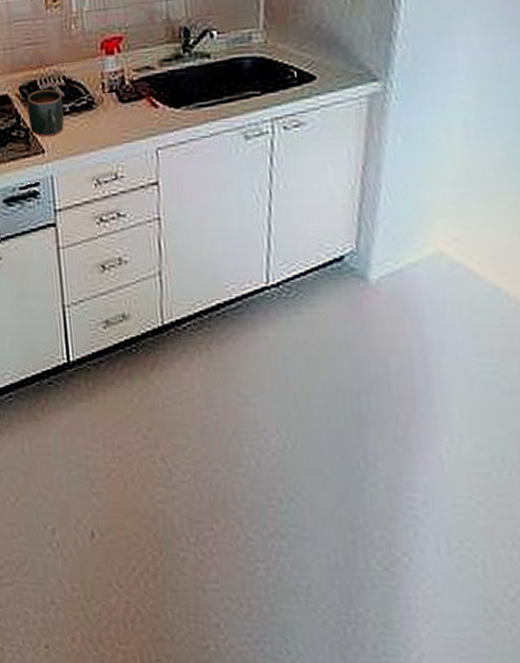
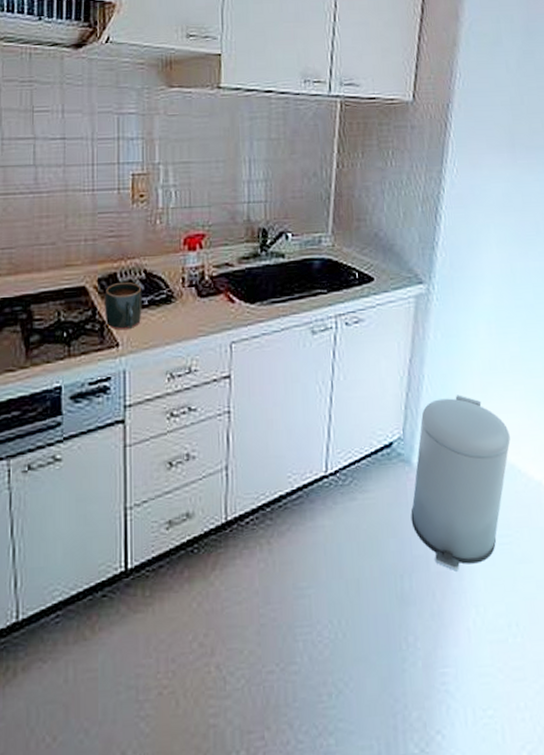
pedal bin: none [367,207,495,396] -> present [411,395,511,571]

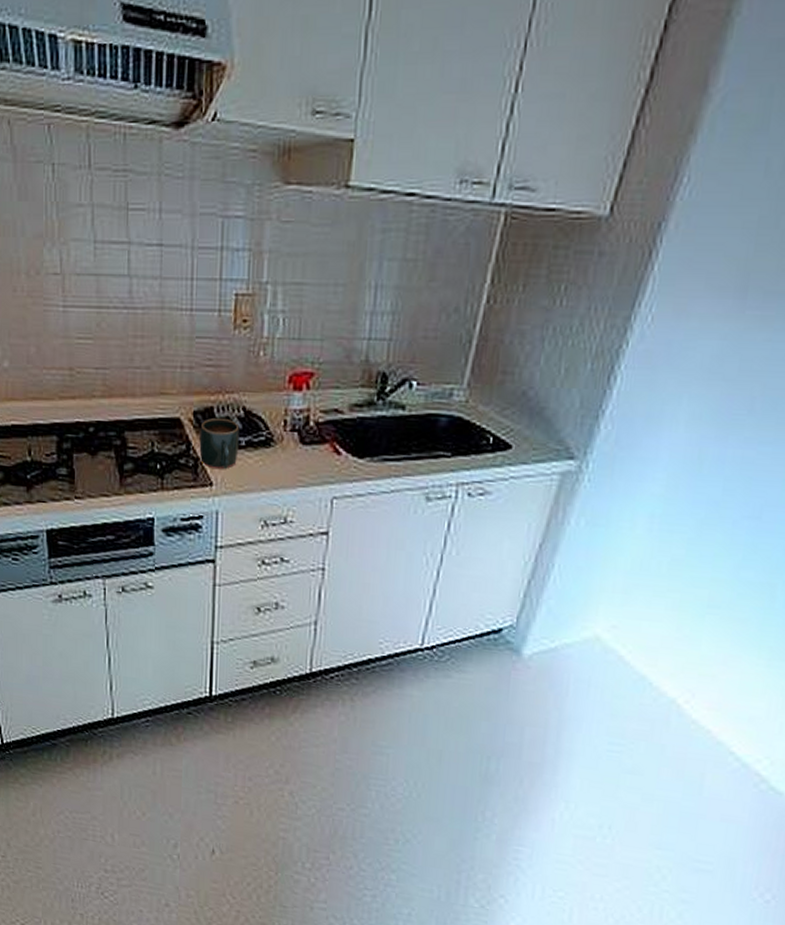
pedal bin: present [411,395,511,571] -> none [509,591,649,766]

